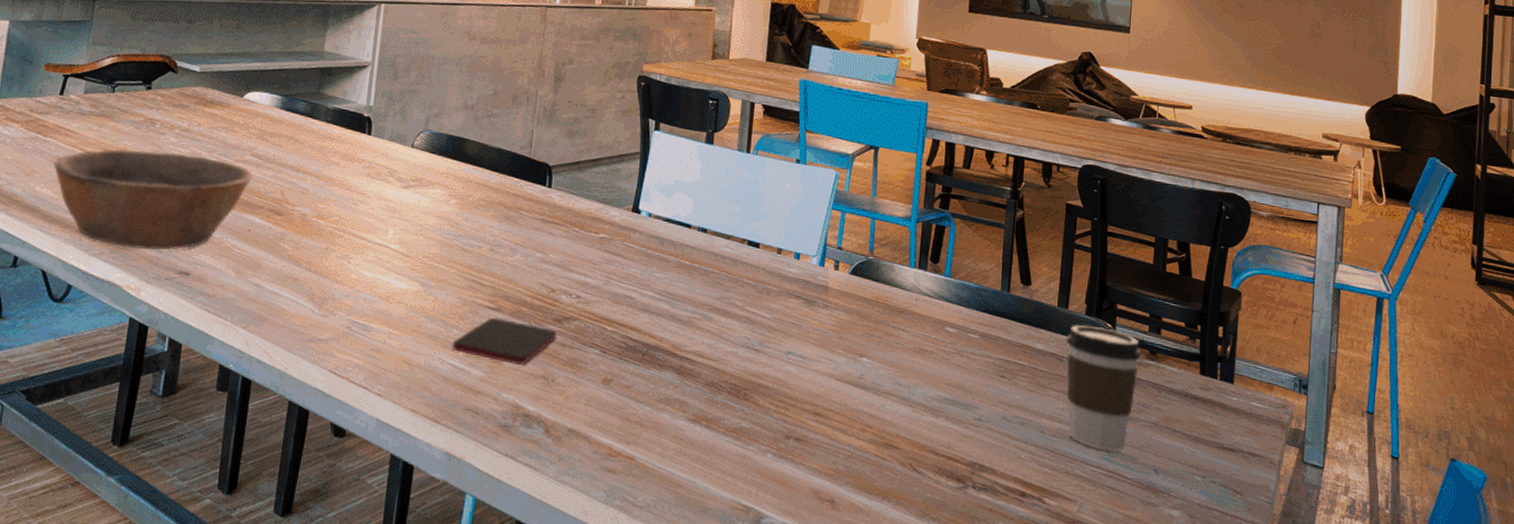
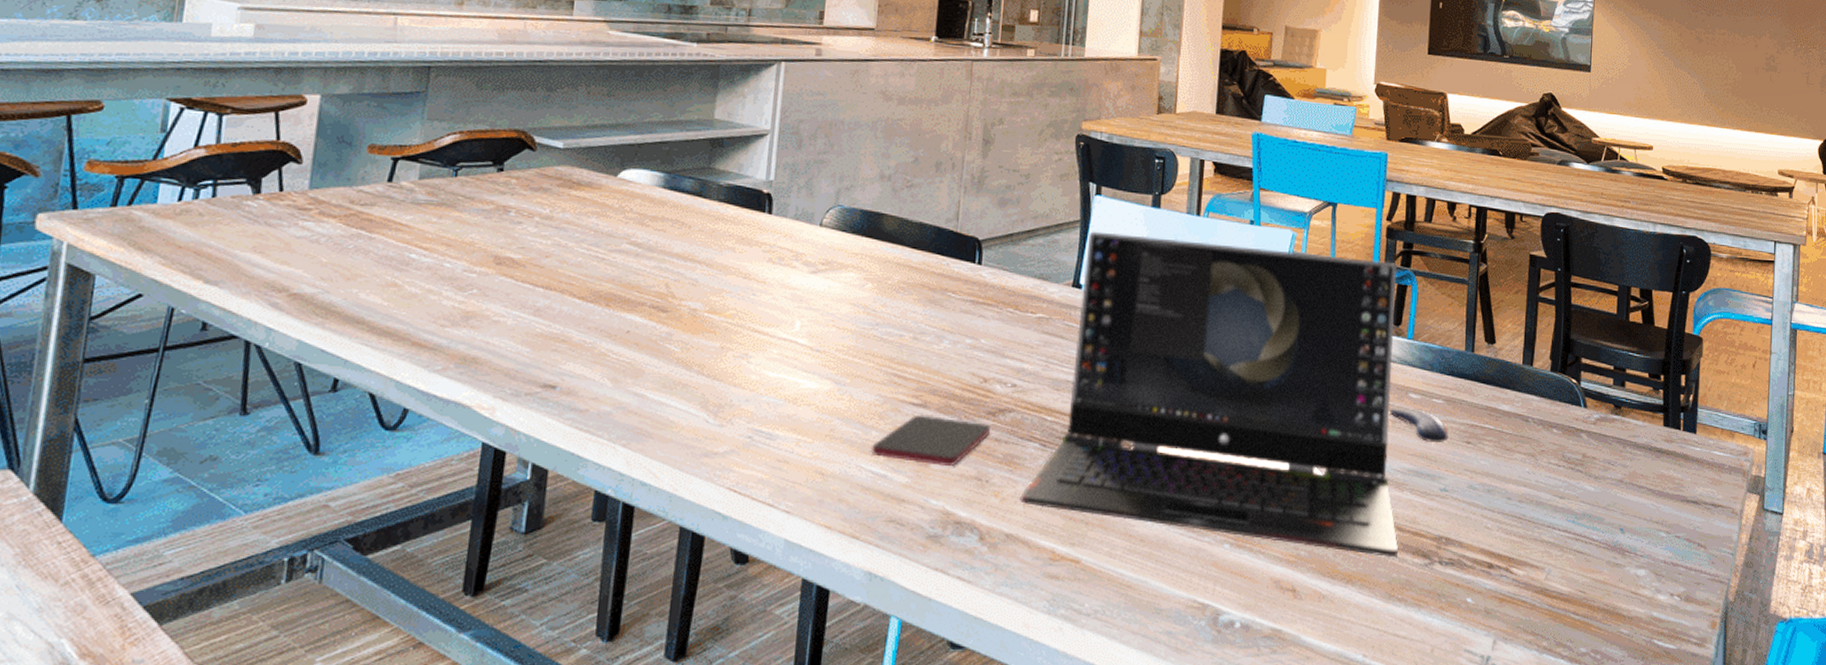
bowl: present [52,148,253,251] -> none [380,243,631,362]
laptop computer: none [582,162,935,478] -> present [1020,231,1399,557]
computer mouse: none [927,338,984,375] -> present [1390,406,1449,442]
coffee cup: present [1066,324,1142,452] -> none [1531,381,1607,513]

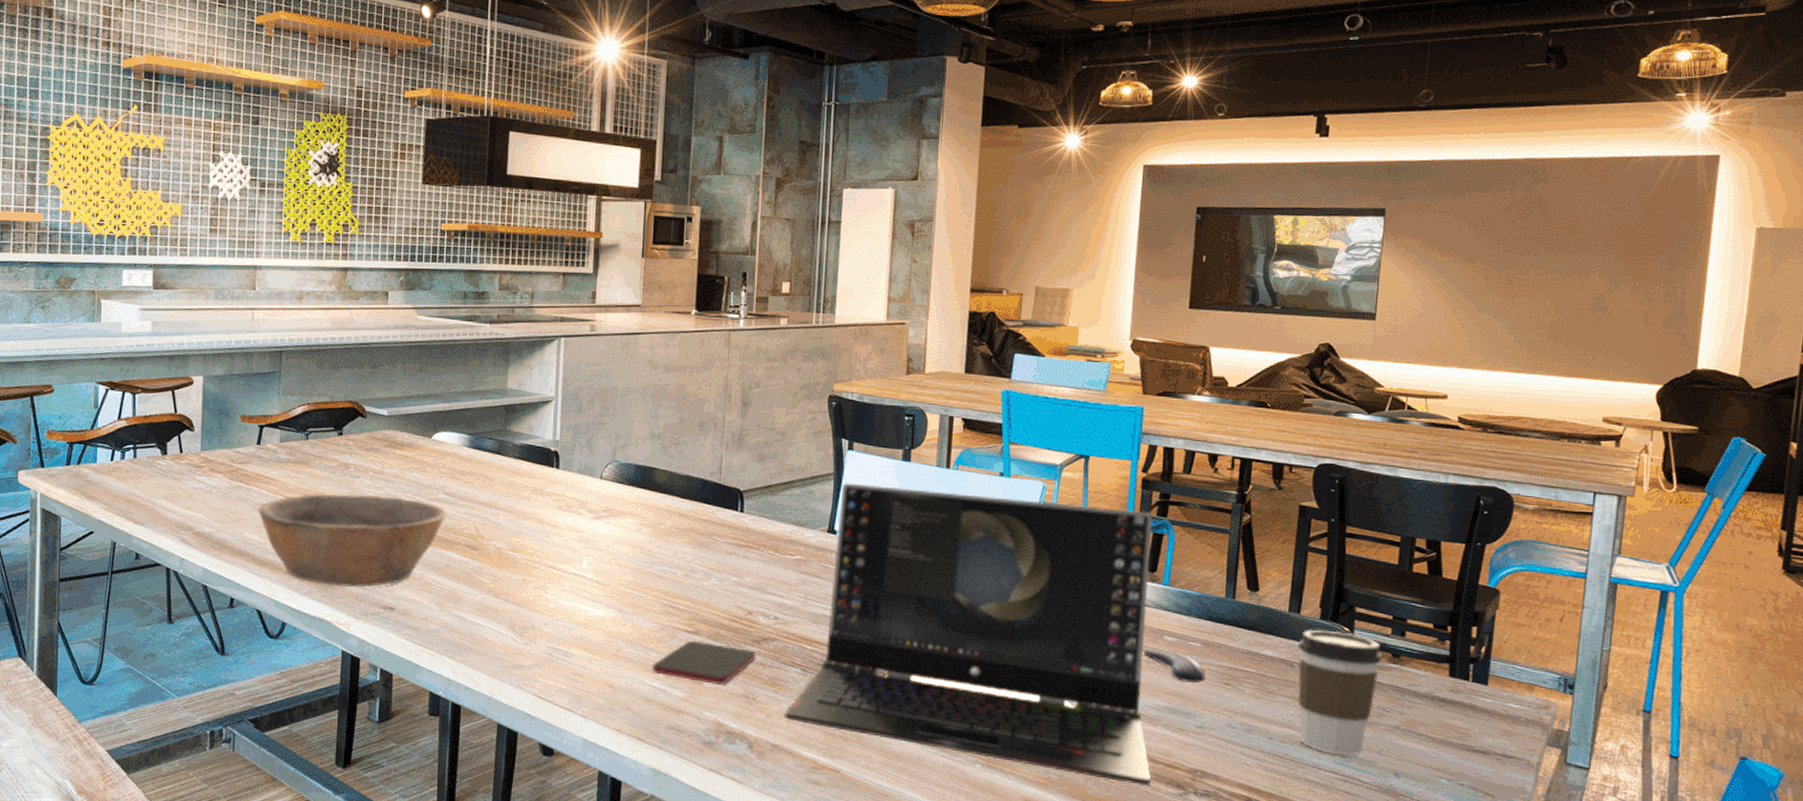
bowl: none [380,243,631,362] -> present [257,493,447,588]
coffee cup: none [1531,381,1607,513] -> present [1297,629,1383,756]

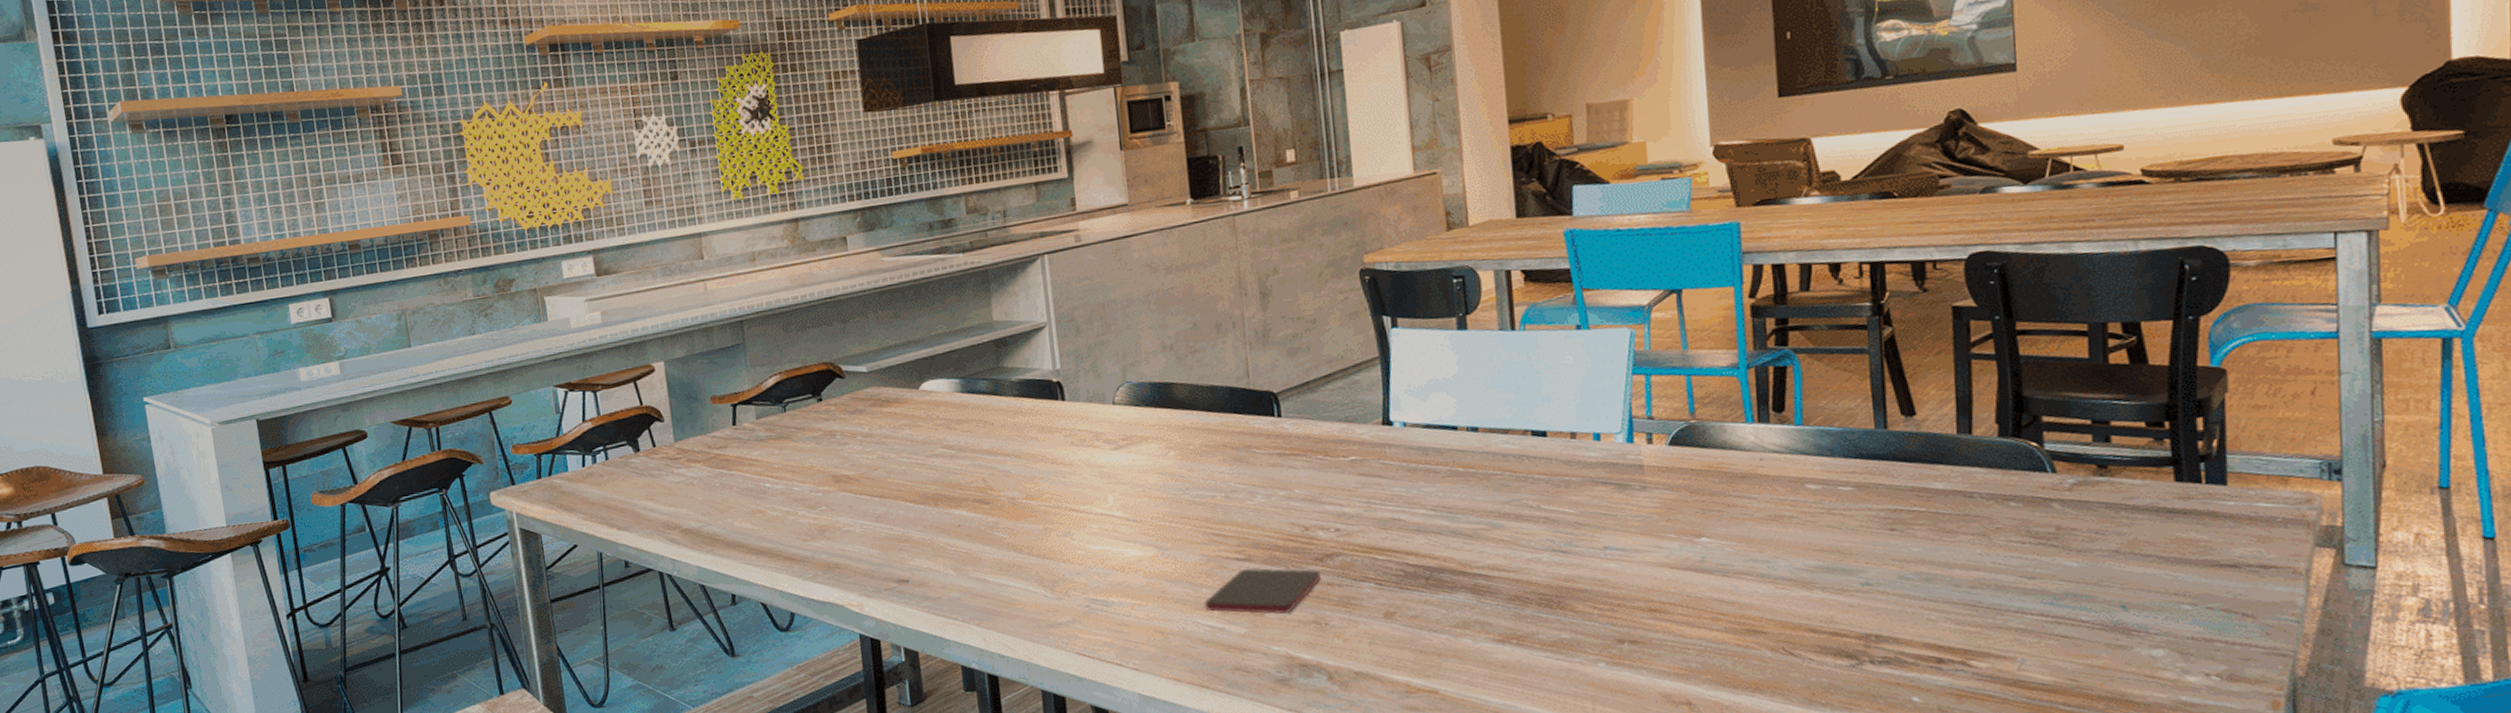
bowl: present [257,493,447,588] -> none [744,459,949,566]
laptop computer: present [784,483,1152,786] -> none [1363,343,1816,661]
computer mouse: present [1144,648,1206,683] -> none [1783,500,1865,535]
coffee cup: present [1297,629,1383,756] -> none [1974,447,2086,595]

